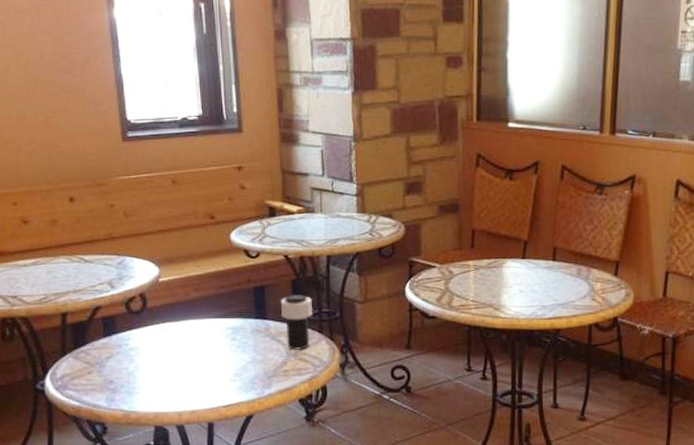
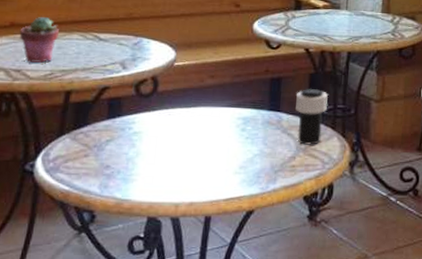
potted succulent: none [9,243,46,288] -> present [19,16,59,63]

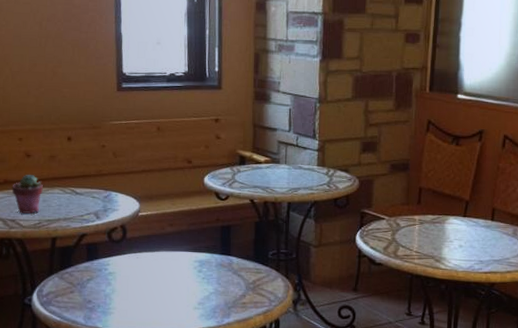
cup: present [295,89,328,145] -> none [243,235,272,285]

